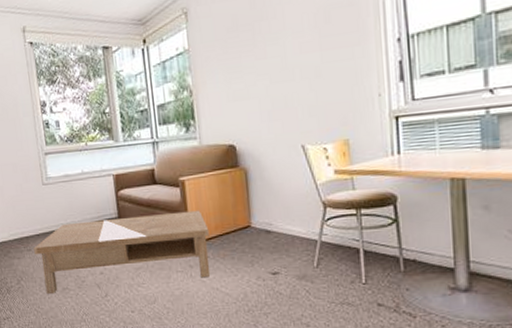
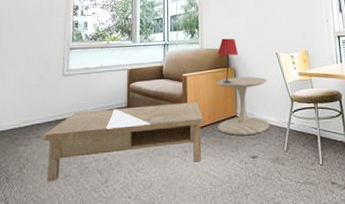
table lamp: none [221,129,251,187] -> present [217,38,239,83]
side table: none [222,177,295,249] -> present [216,76,270,136]

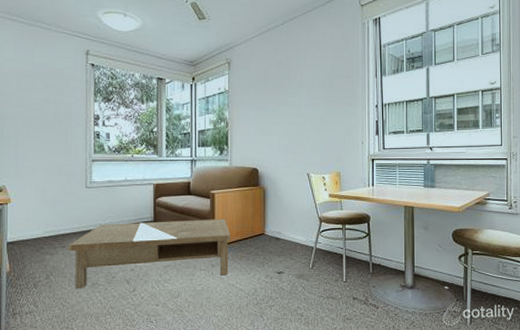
side table: present [216,76,270,136] -> none [245,196,297,252]
table lamp: present [217,38,239,83] -> none [247,156,269,201]

